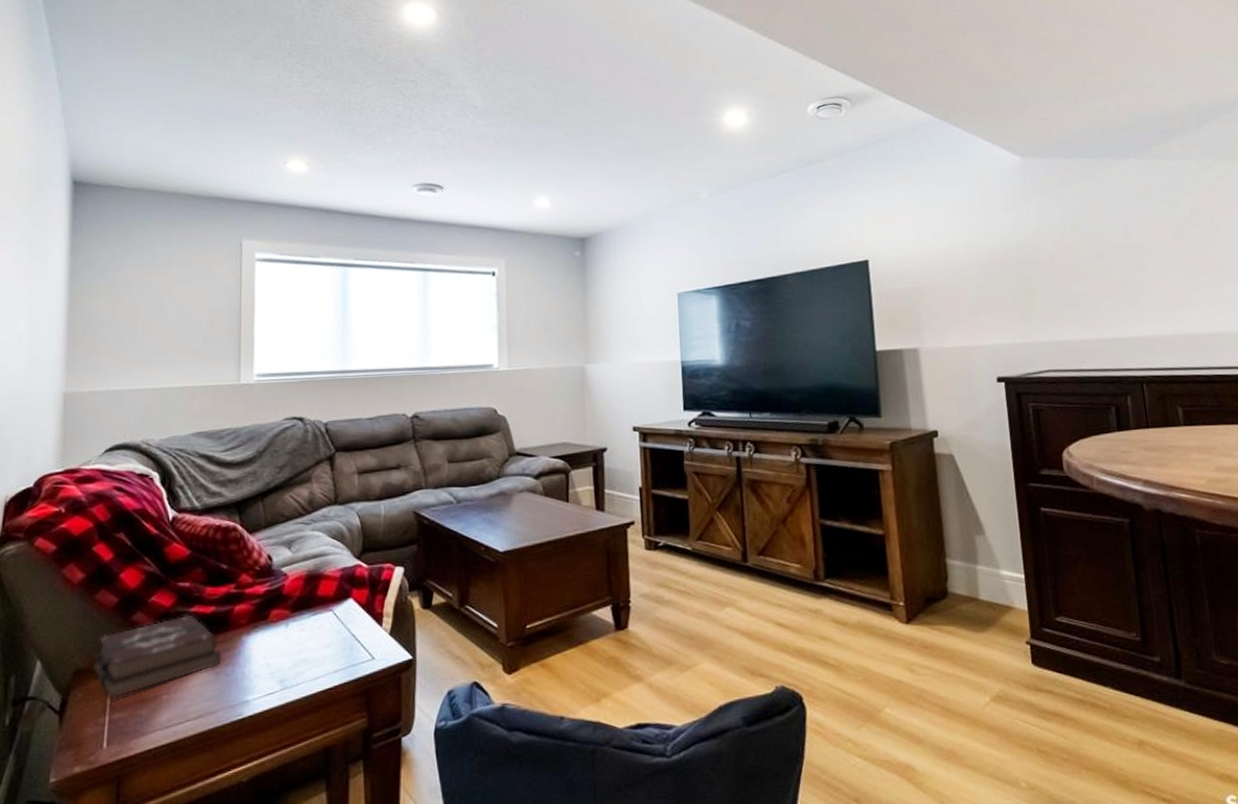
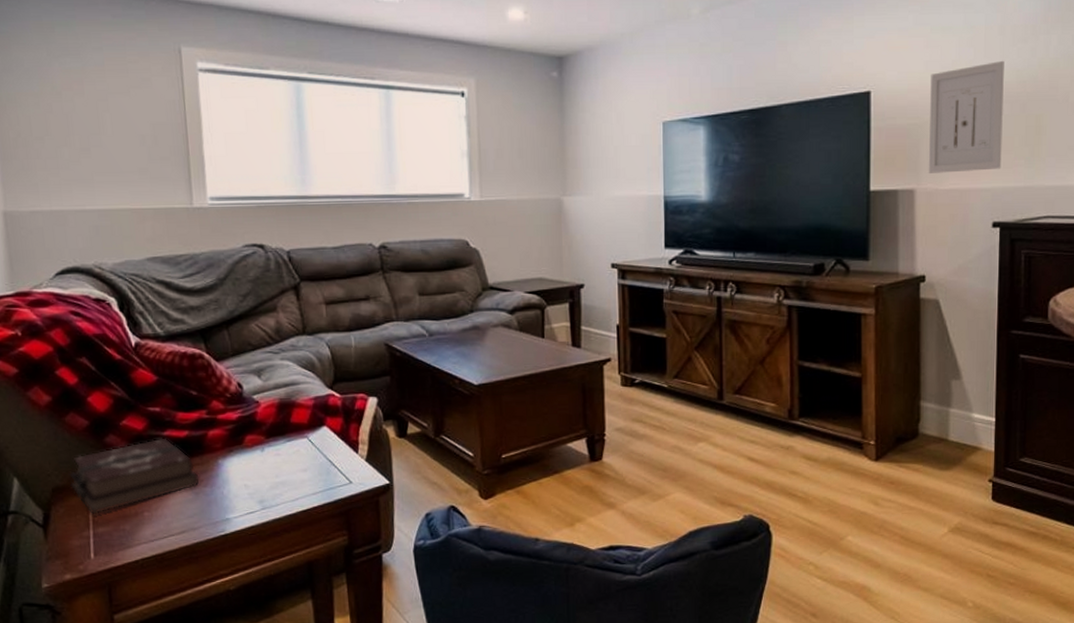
wall art: none [923,229,999,333] -> present [928,60,1004,173]

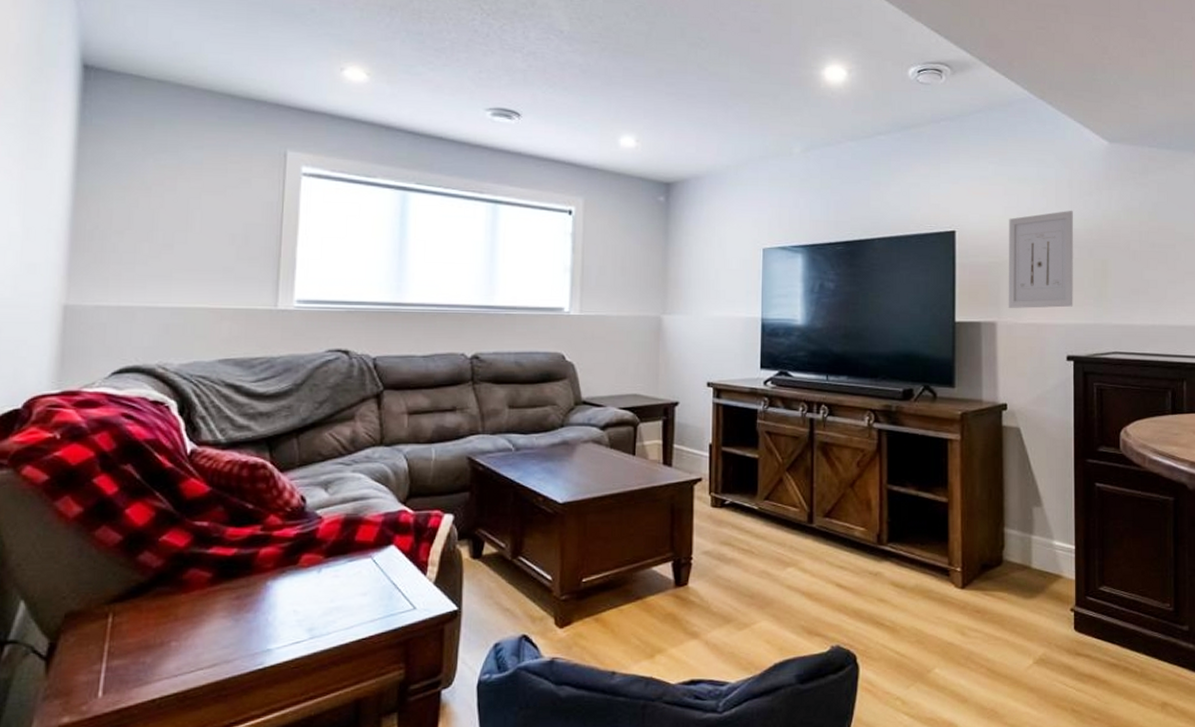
hardback book: present [69,438,200,515] -> none [88,556,242,645]

